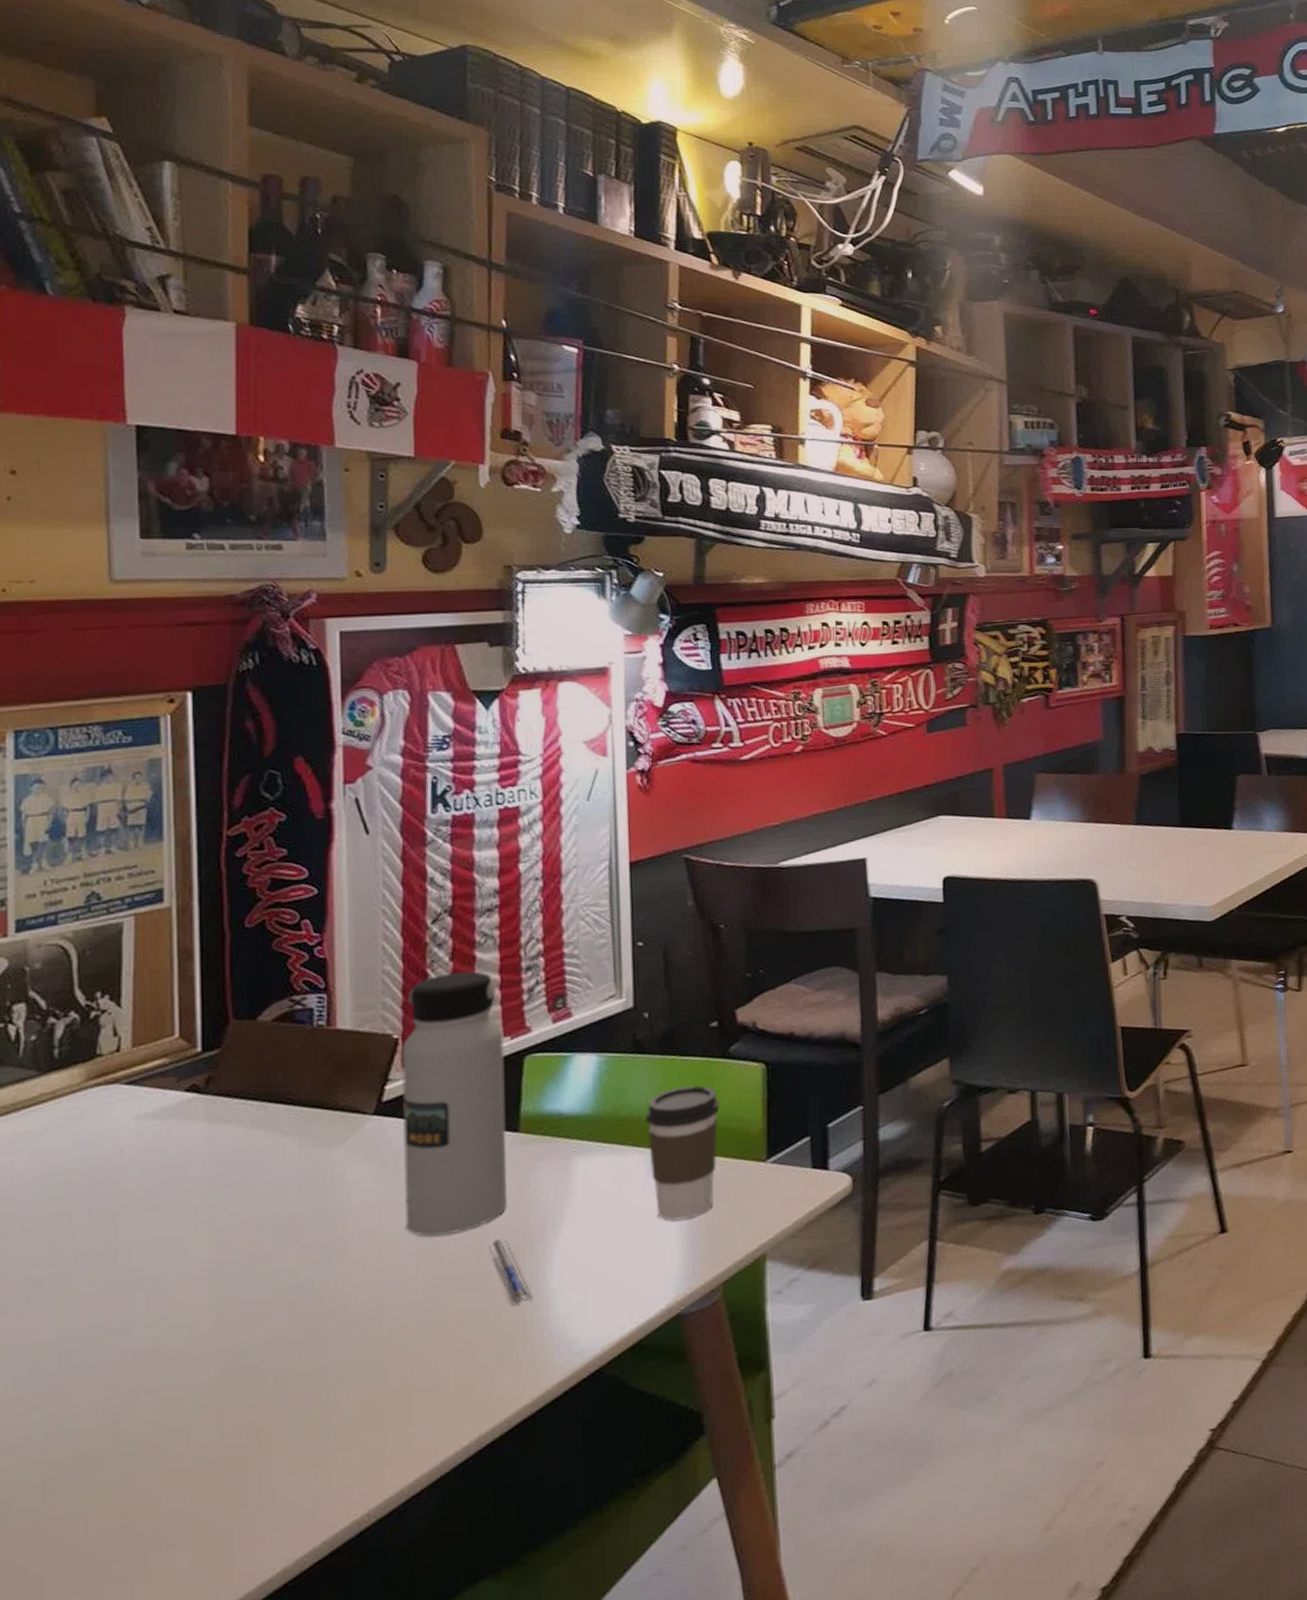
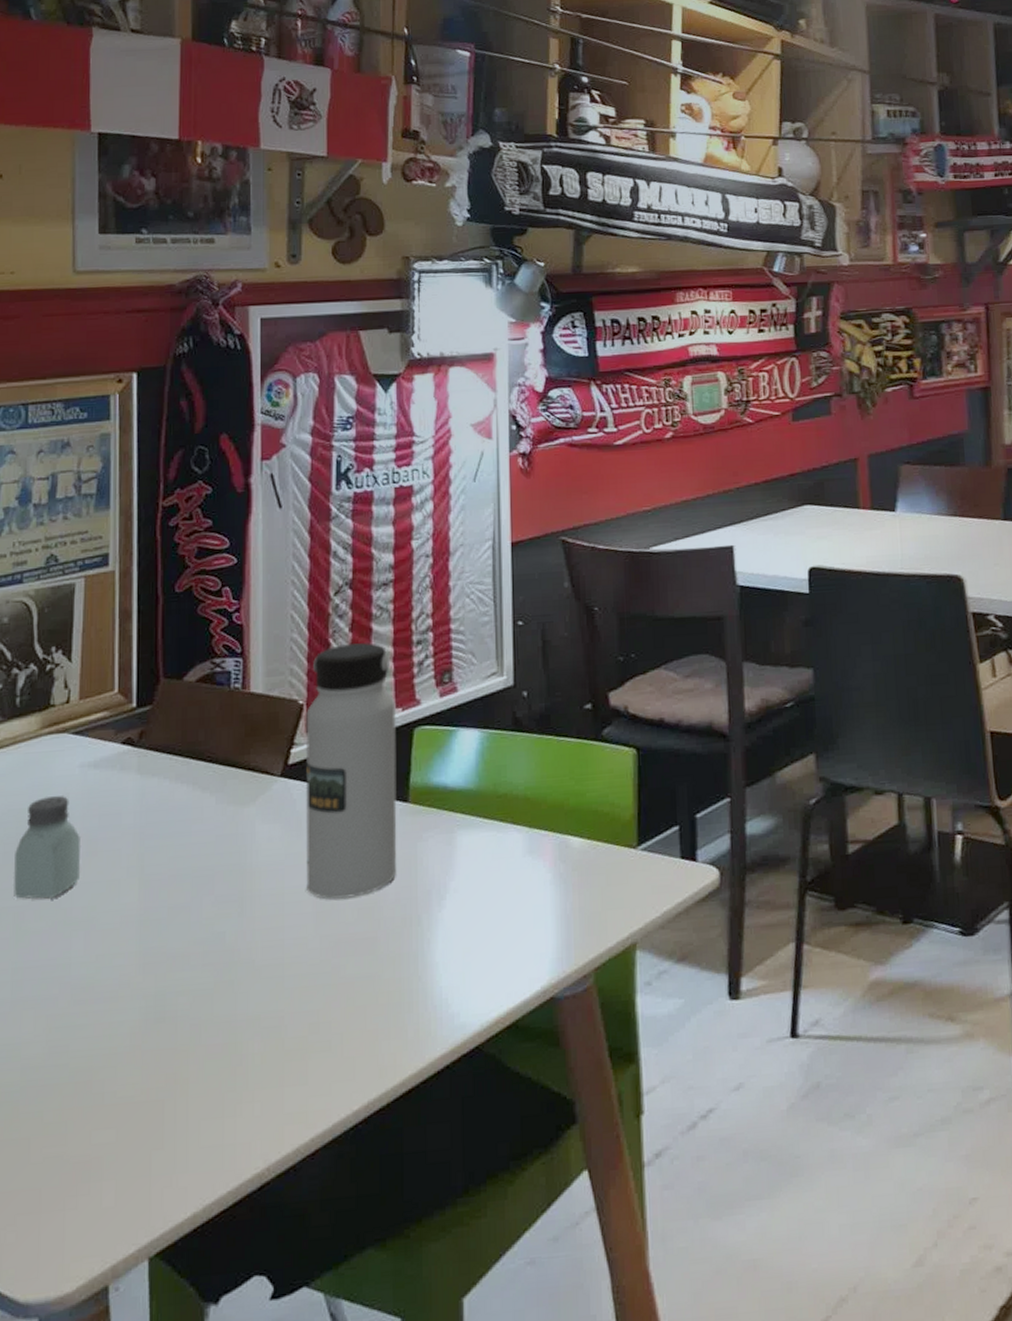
saltshaker: none [56,1151,140,1264] -> present [12,796,82,899]
pen: present [488,1238,533,1306] -> none [379,906,419,974]
coffee cup: present [645,1085,720,1221] -> none [523,766,593,902]

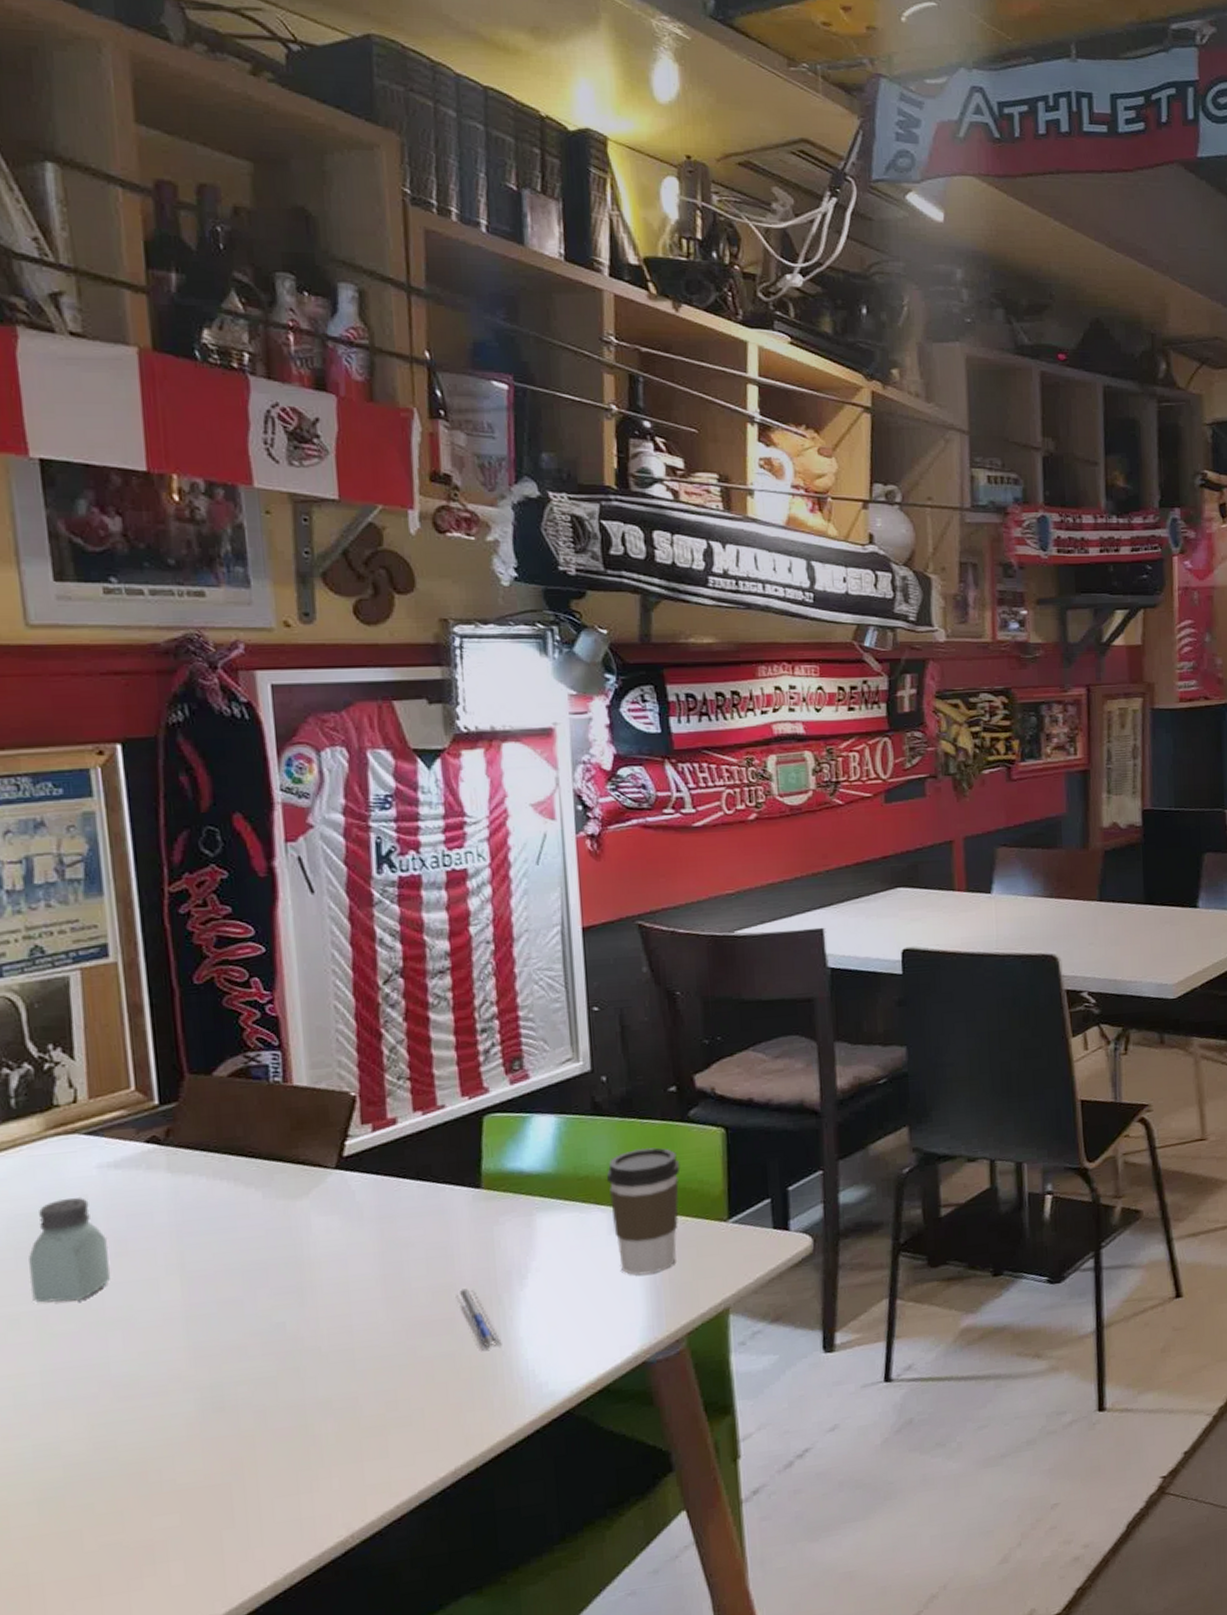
water bottle: present [306,642,397,900] -> none [360,1032,472,1285]
pen: none [379,906,419,974] -> present [455,1288,502,1351]
coffee cup: none [523,766,593,902] -> present [606,1147,681,1275]

